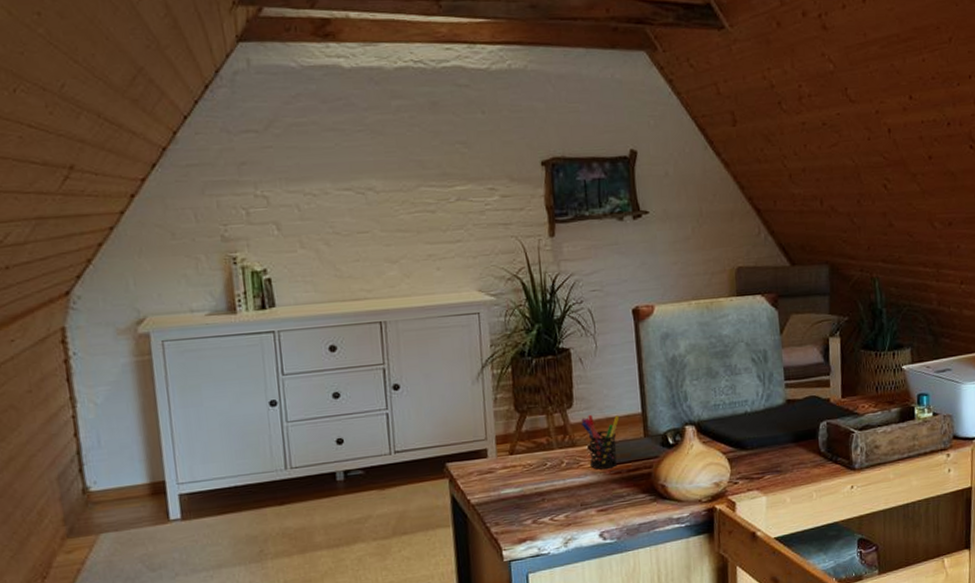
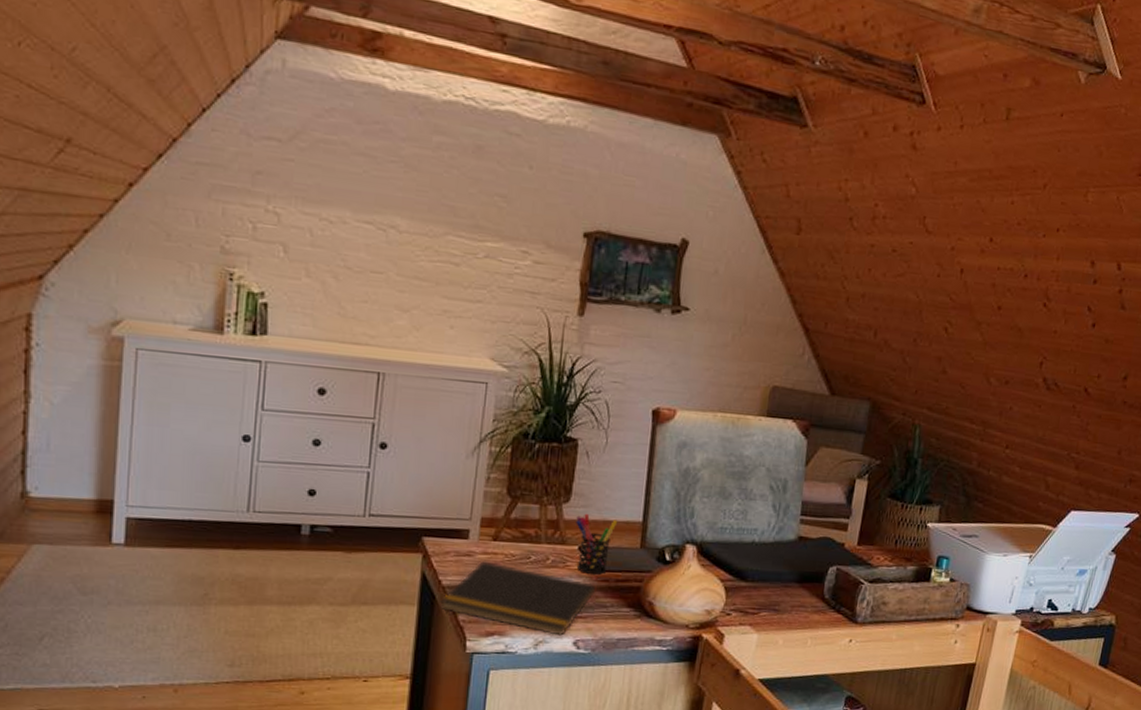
notepad: none [472,473,612,532] -> present [440,560,596,636]

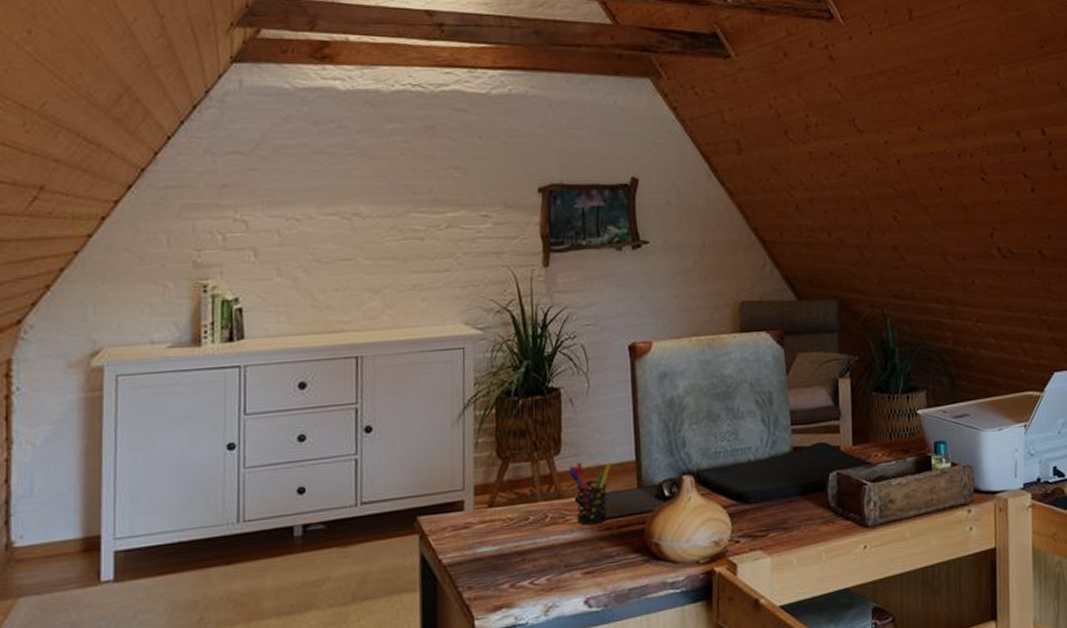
notepad: present [440,560,596,636] -> none [443,529,600,598]

